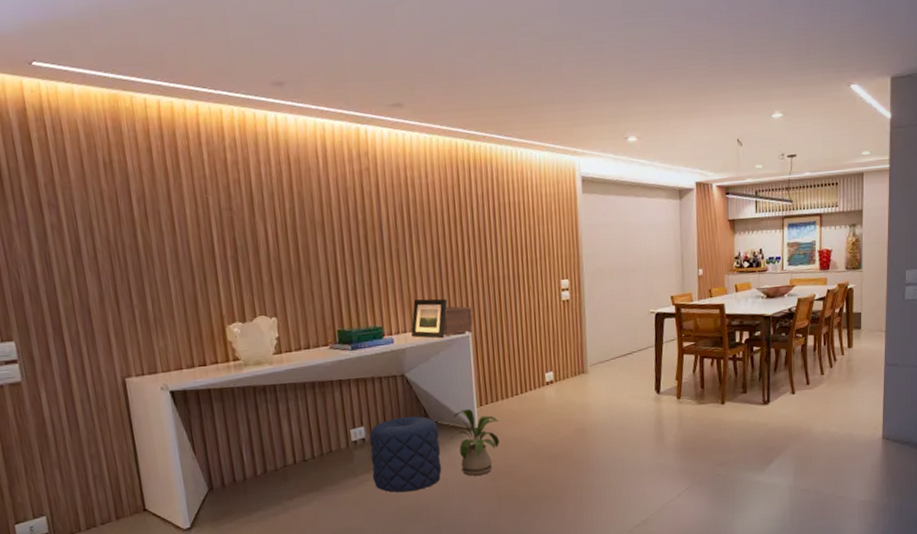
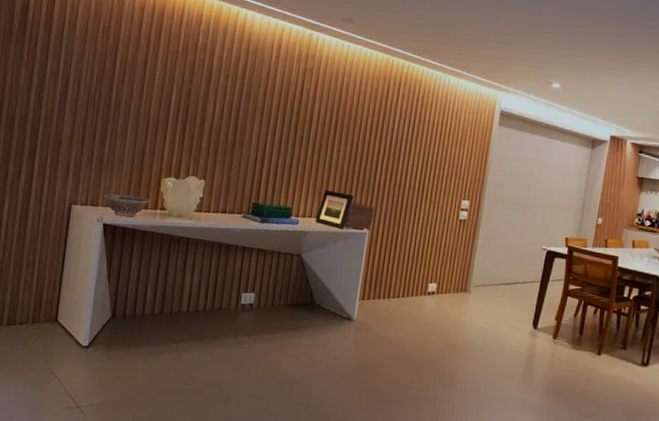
decorative bowl: none [160,351,220,379] -> present [102,193,151,217]
pouf: present [369,416,442,493] -> none [251,292,320,364]
house plant: present [450,408,500,476] -> none [328,299,377,365]

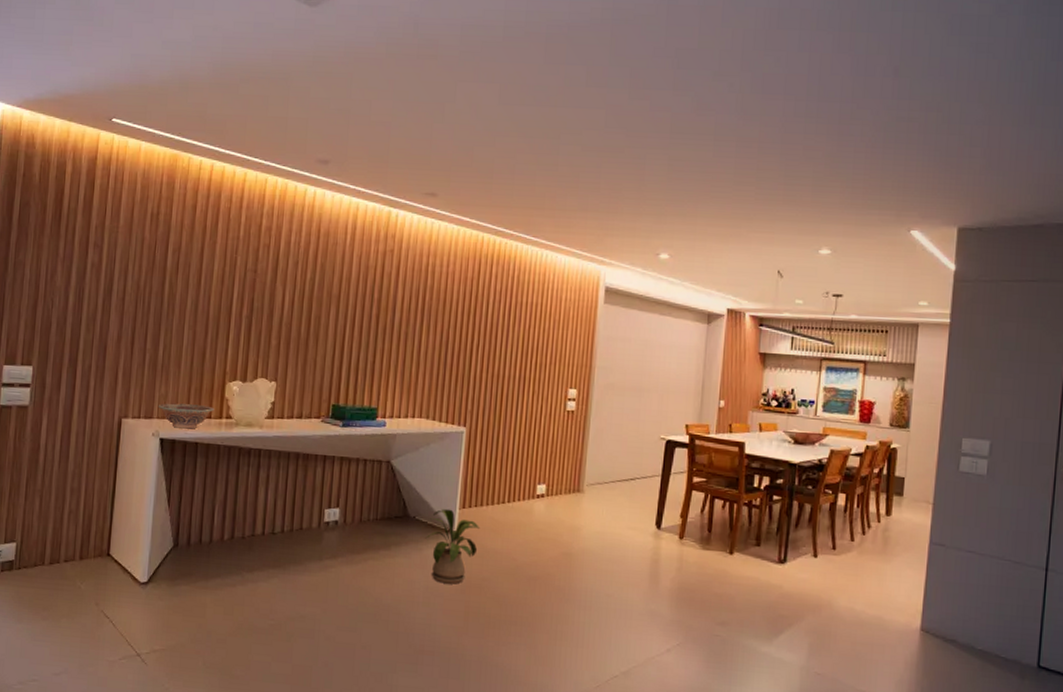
picture frame: present [314,189,354,230] -> none [404,385,447,430]
house plant: none [328,299,377,365] -> present [425,508,481,584]
decorative box: present [344,202,375,230] -> none [438,398,472,429]

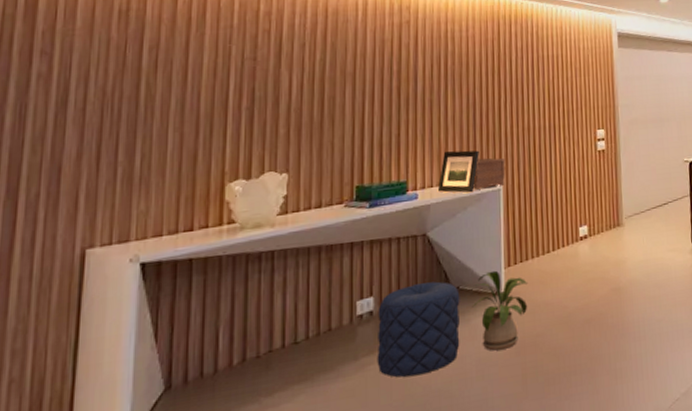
decorative bowl: present [158,403,214,429] -> none [136,213,212,247]
pouf: none [338,505,416,588] -> present [377,281,460,378]
picture frame: none [404,385,447,430] -> present [437,150,479,193]
decorative box: none [438,398,472,429] -> present [473,158,505,191]

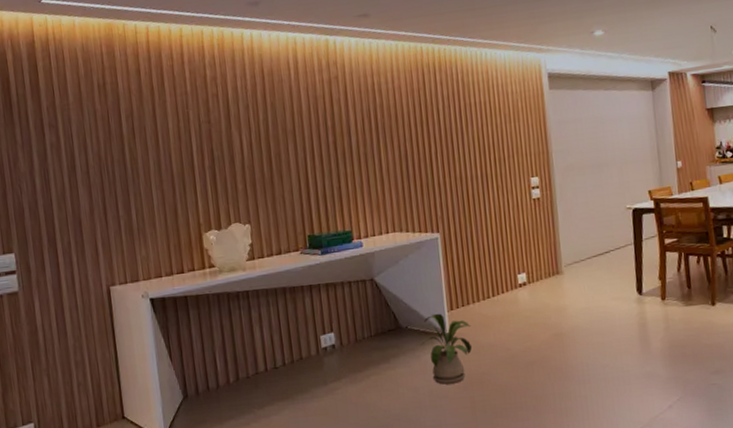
pouf: present [377,281,460,378] -> none [339,321,413,402]
picture frame: present [437,150,479,193] -> none [379,201,416,242]
decorative box: present [473,158,505,191] -> none [412,207,442,240]

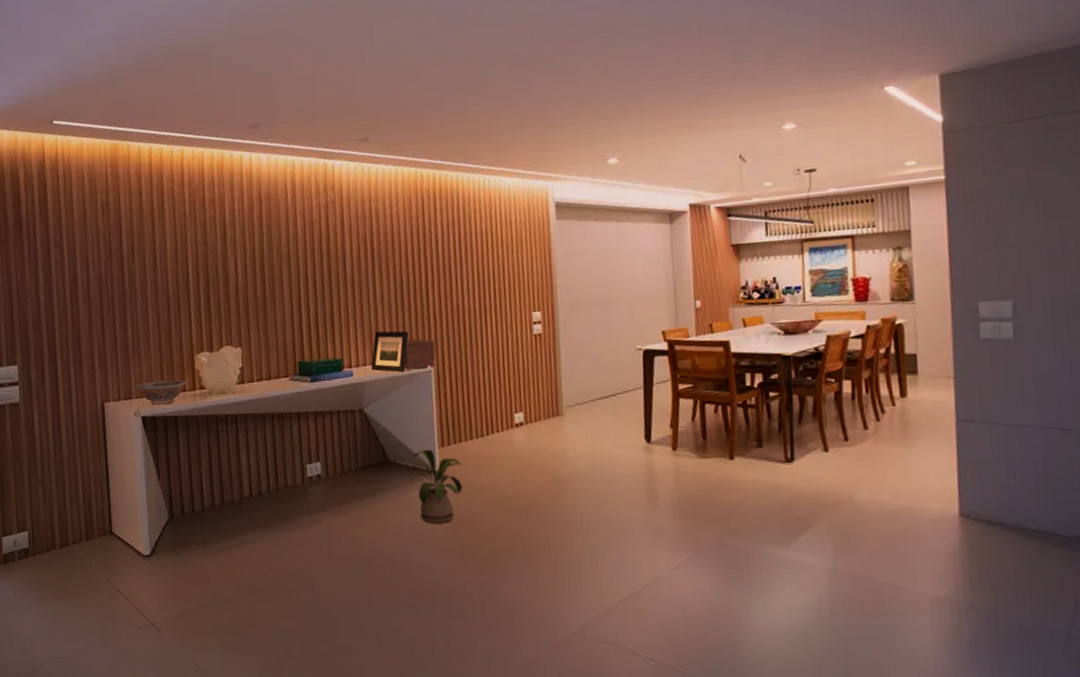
decorative bowl: none [141,259,196,286] -> present [135,379,188,405]
picture frame: none [379,201,416,242] -> present [370,331,409,373]
decorative box: none [412,207,442,240] -> present [404,339,436,371]

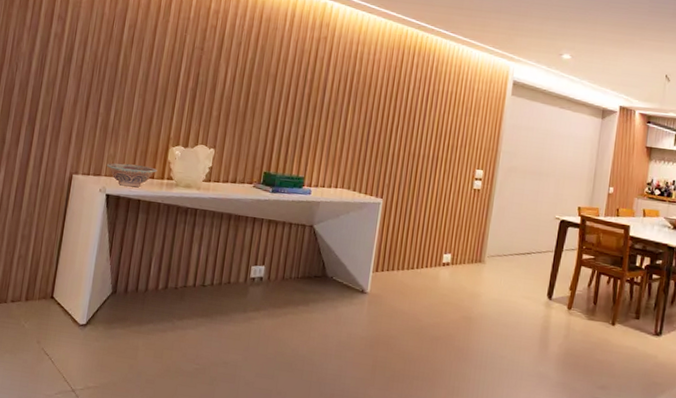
picture frame: present [370,331,409,373] -> none [327,158,368,200]
decorative box: present [404,339,436,371] -> none [358,171,389,200]
house plant: present [409,449,463,524] -> none [340,271,391,340]

